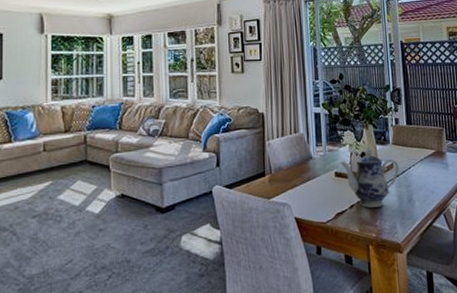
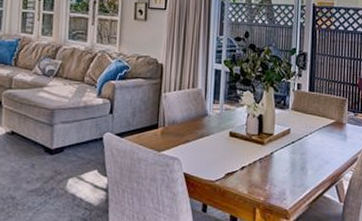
teapot: present [340,148,399,208] -> none [236,111,296,172]

